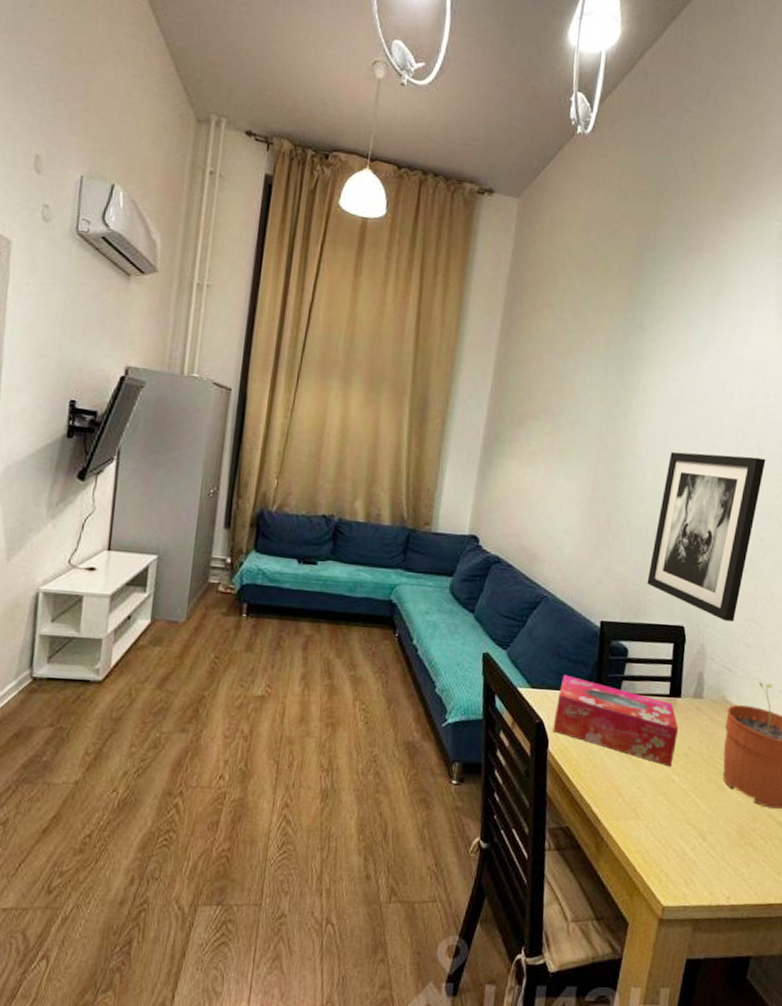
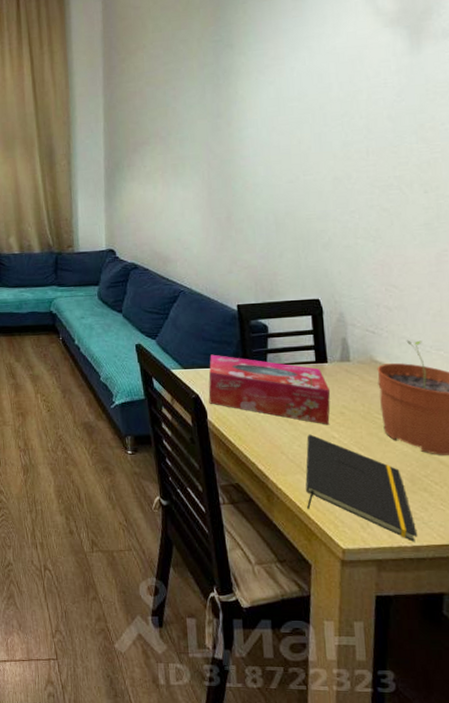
notepad: none [635,775,737,901] -> present [305,434,418,542]
wall art: present [647,451,766,623] -> none [275,135,377,290]

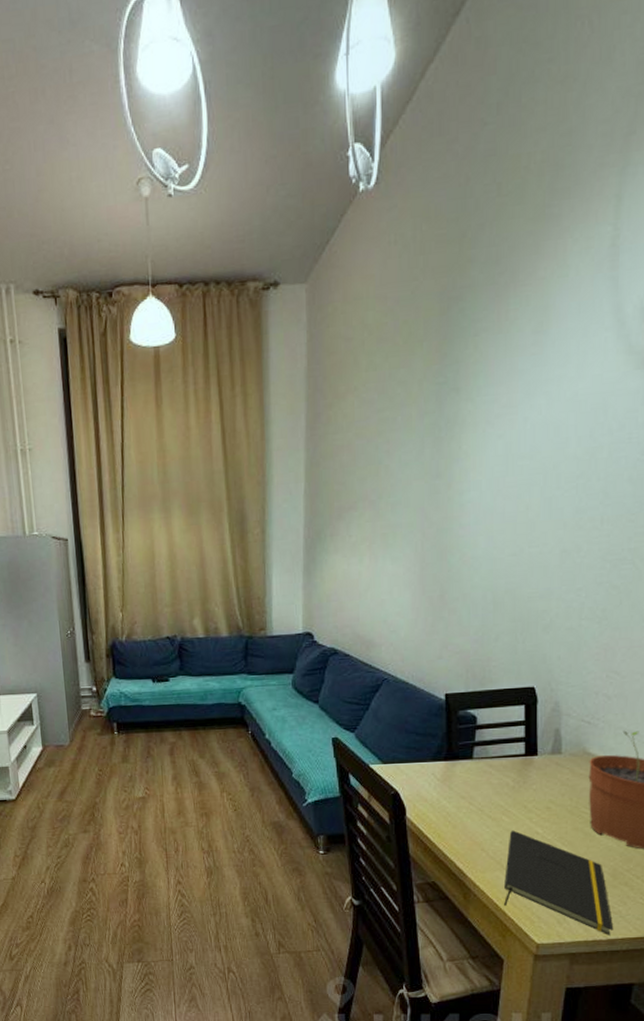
tissue box: present [208,354,331,425] -> none [408,748,538,821]

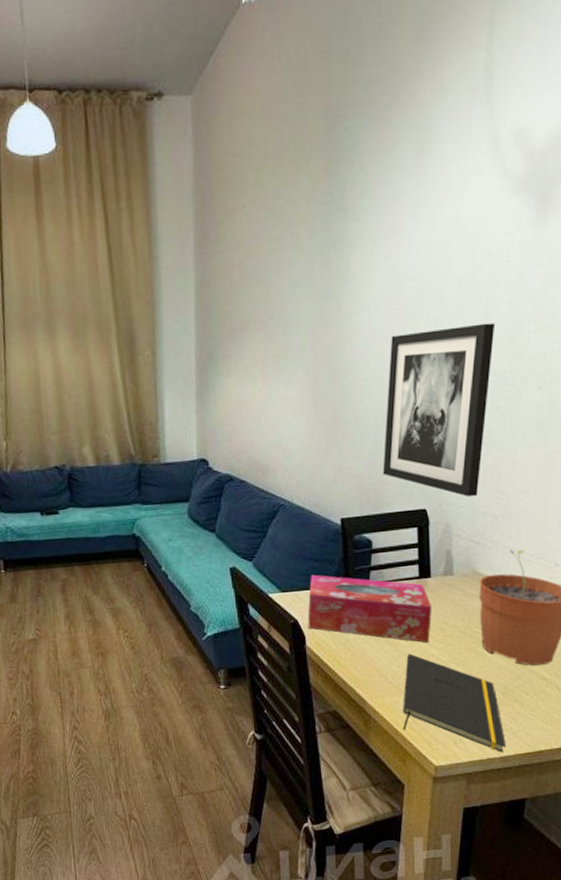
tissue box: none [408,748,538,821] -> present [308,574,432,643]
wall art: none [490,500,614,677] -> present [383,322,495,498]

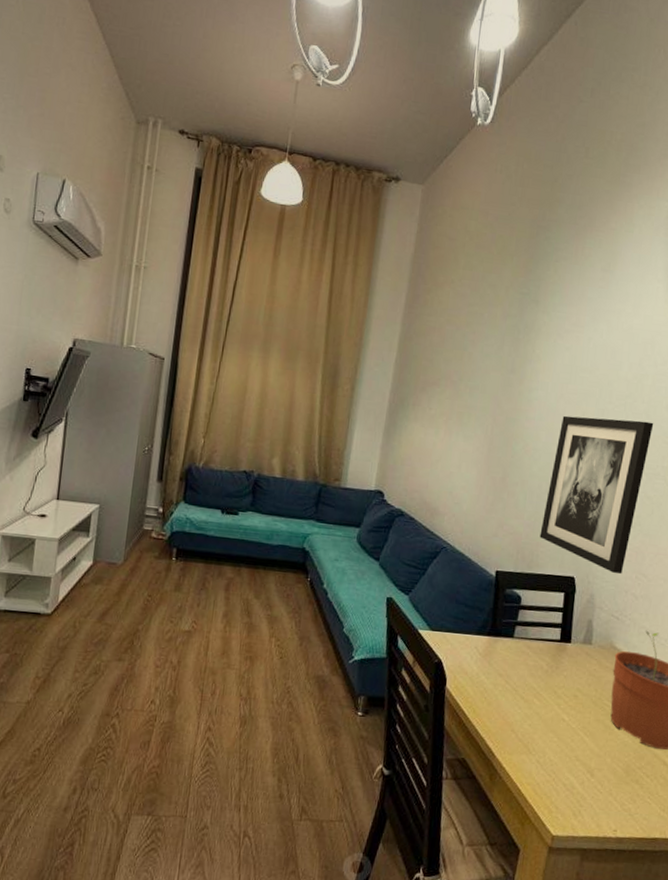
tissue box: present [308,574,432,643] -> none [450,619,569,707]
notepad: present [403,653,506,753] -> none [526,714,623,833]

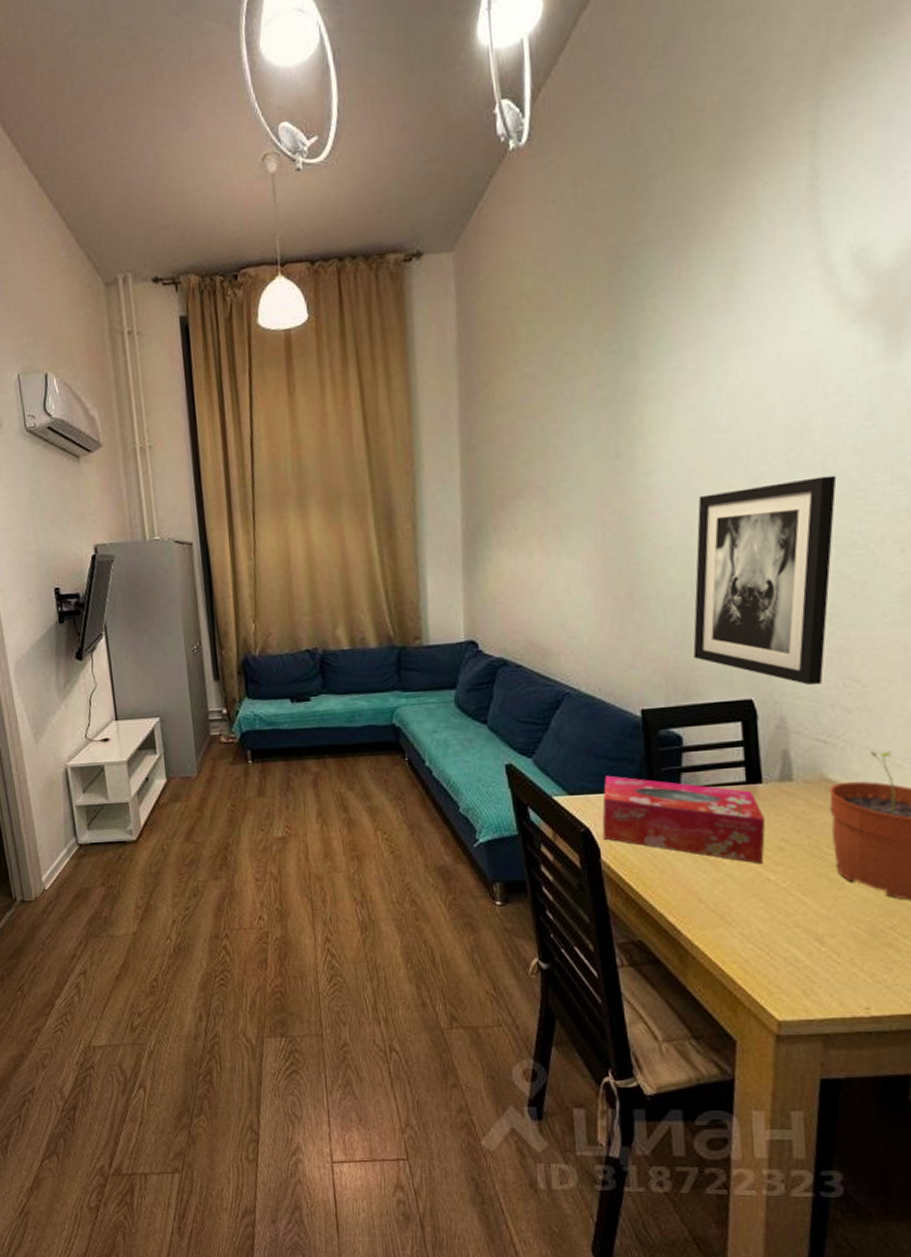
tissue box: none [450,619,569,707] -> present [602,775,766,864]

